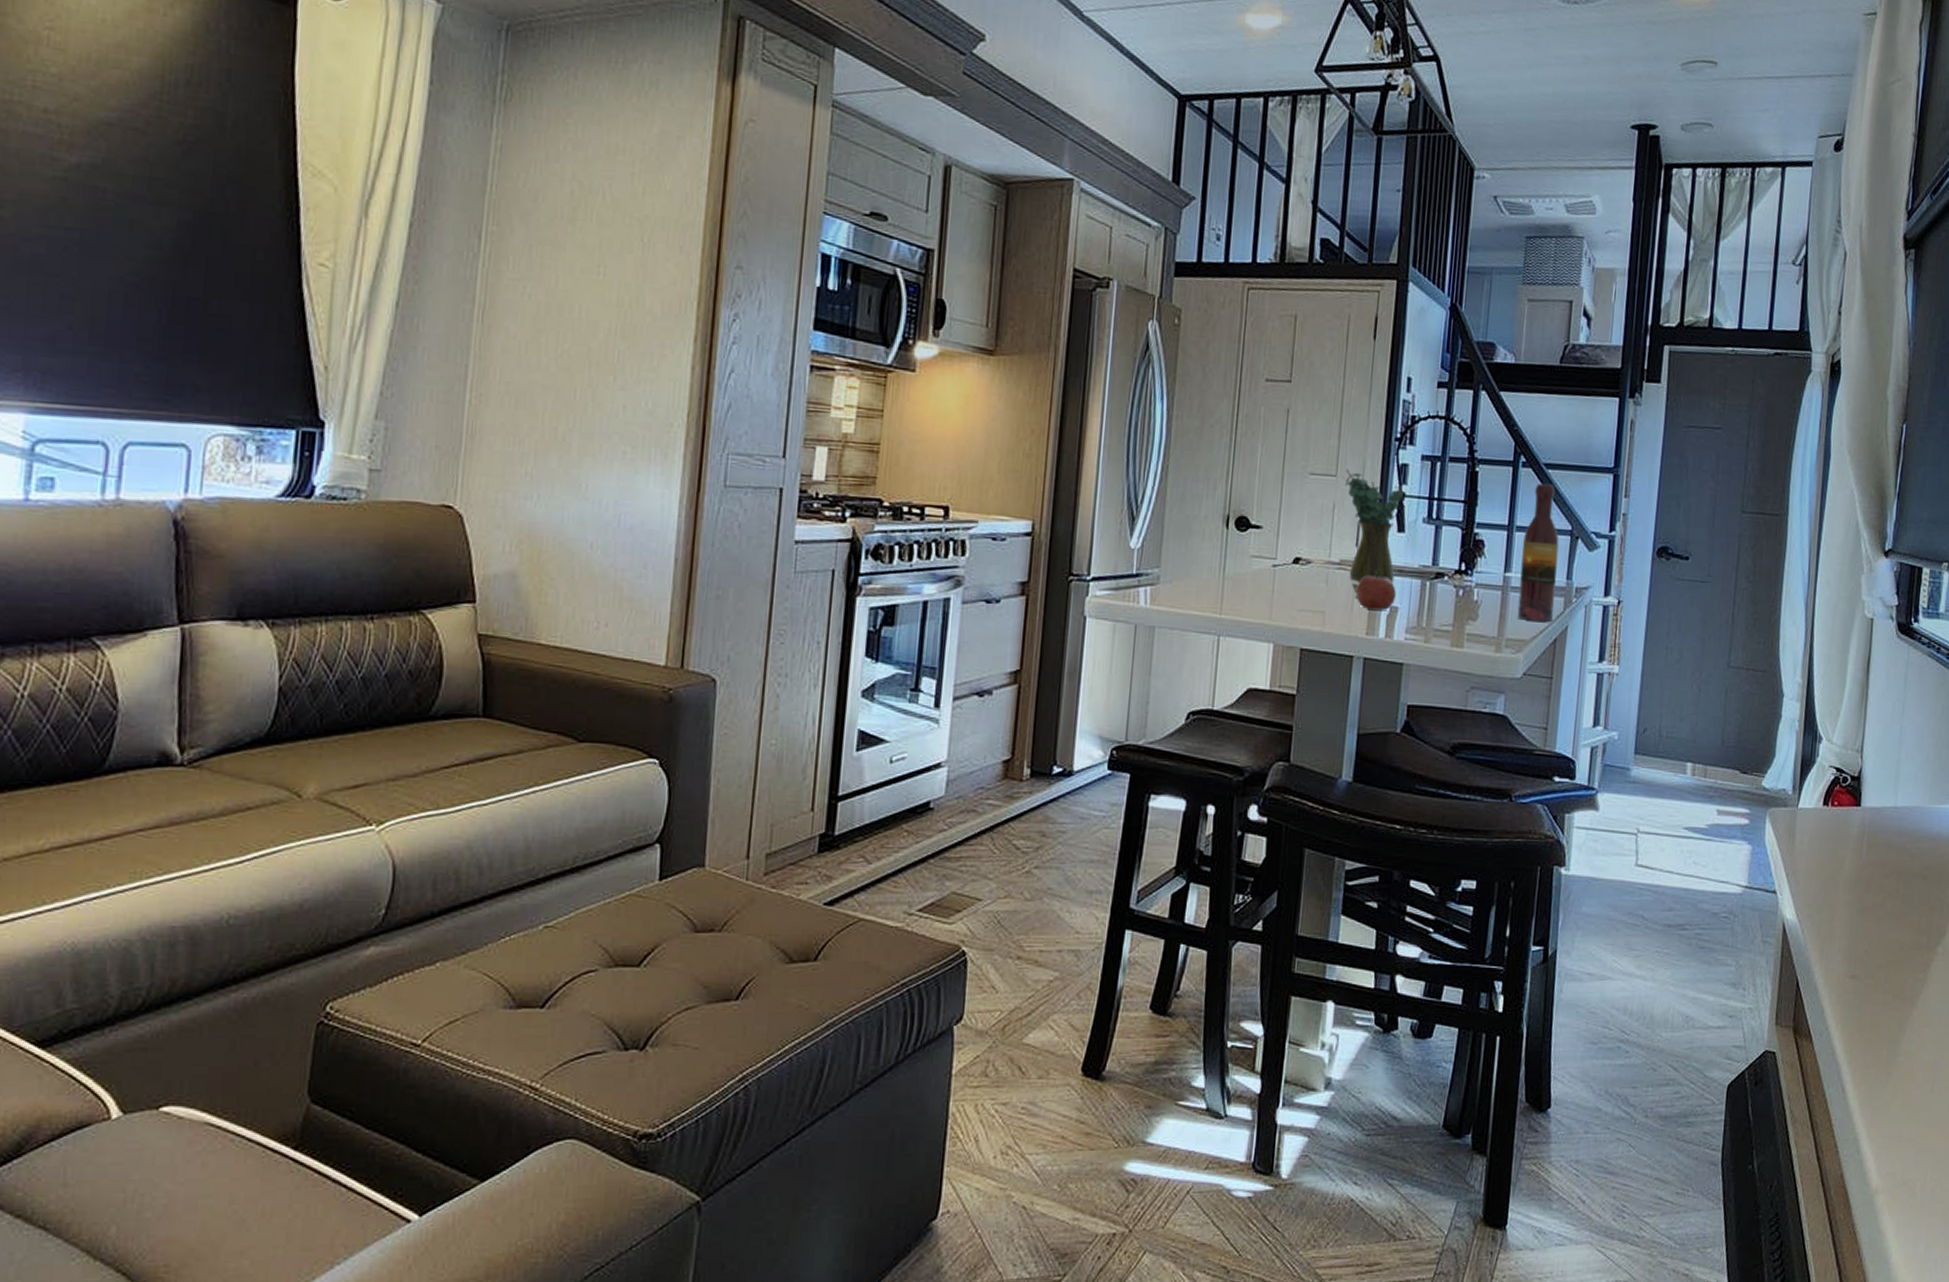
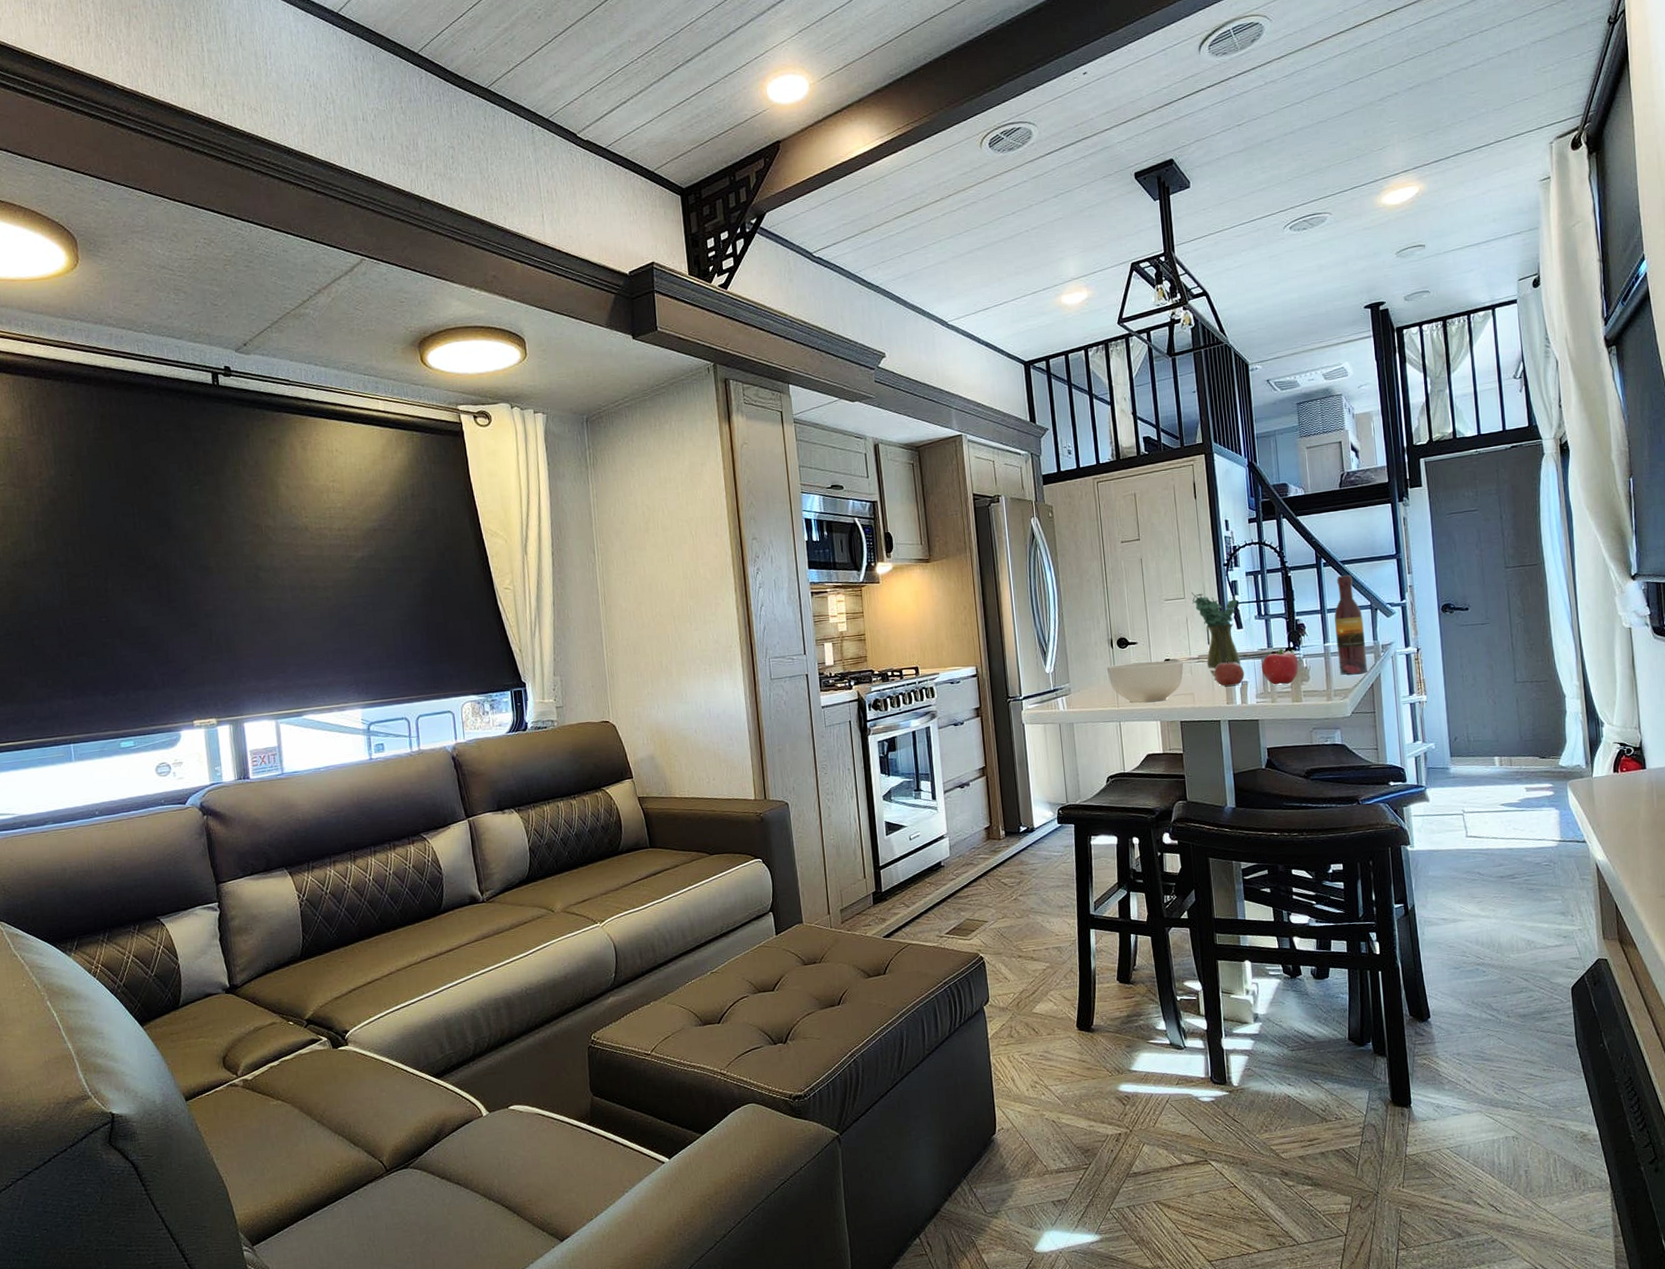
bowl: none [1214,553,1319,616] -> present [1106,660,1184,703]
fruit: none [1419,570,1468,620] -> present [1262,649,1299,685]

